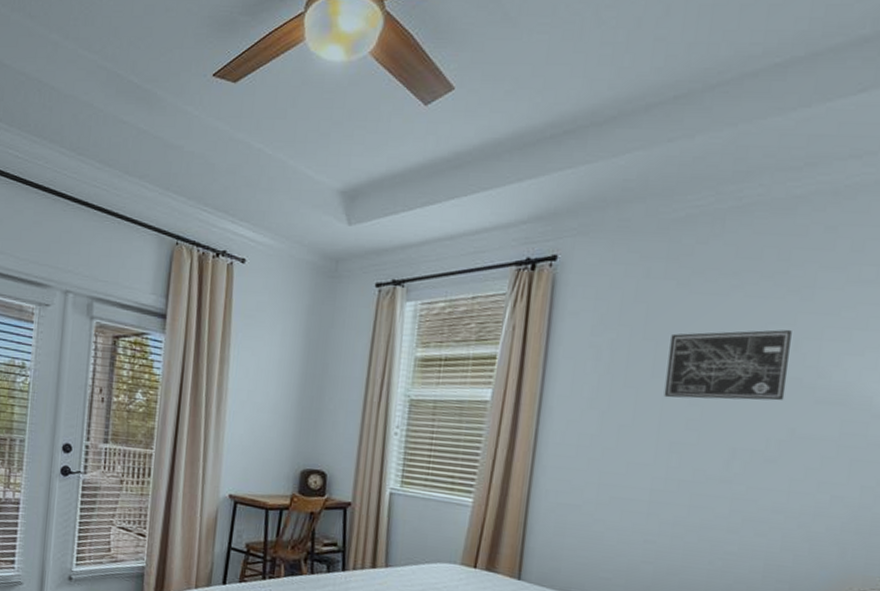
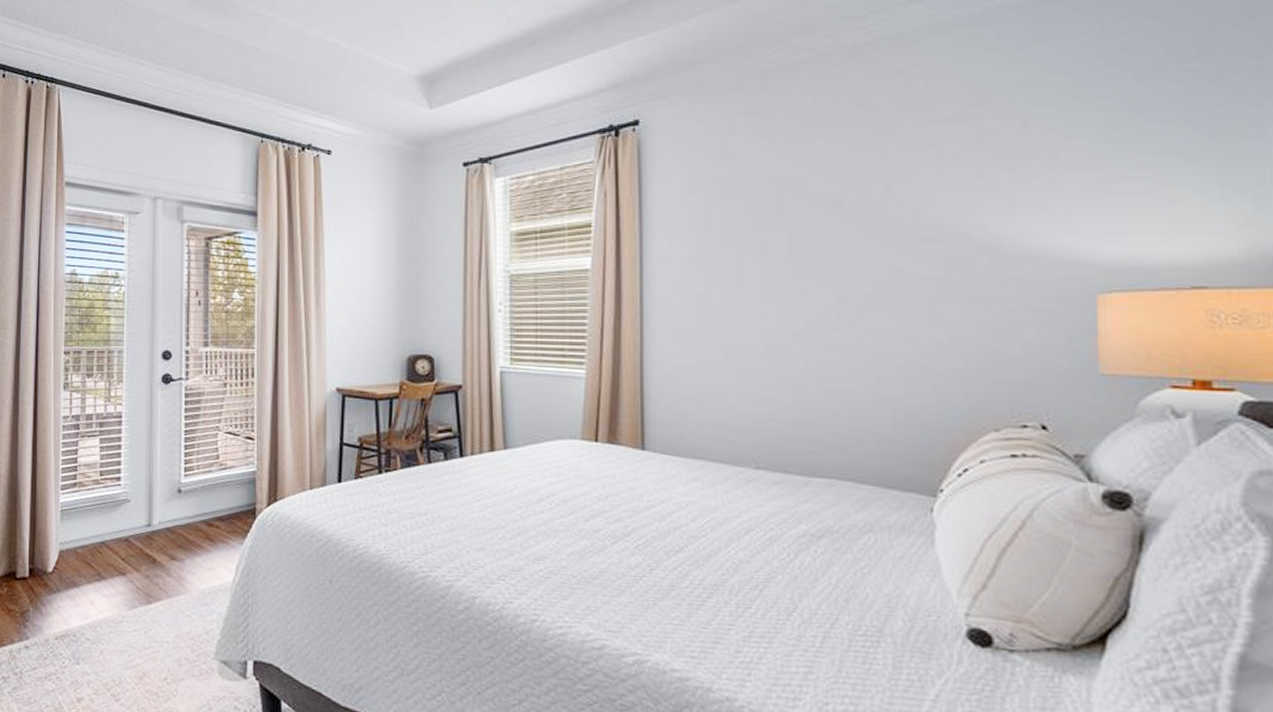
wall art: present [664,330,792,401] -> none [763,173,885,250]

